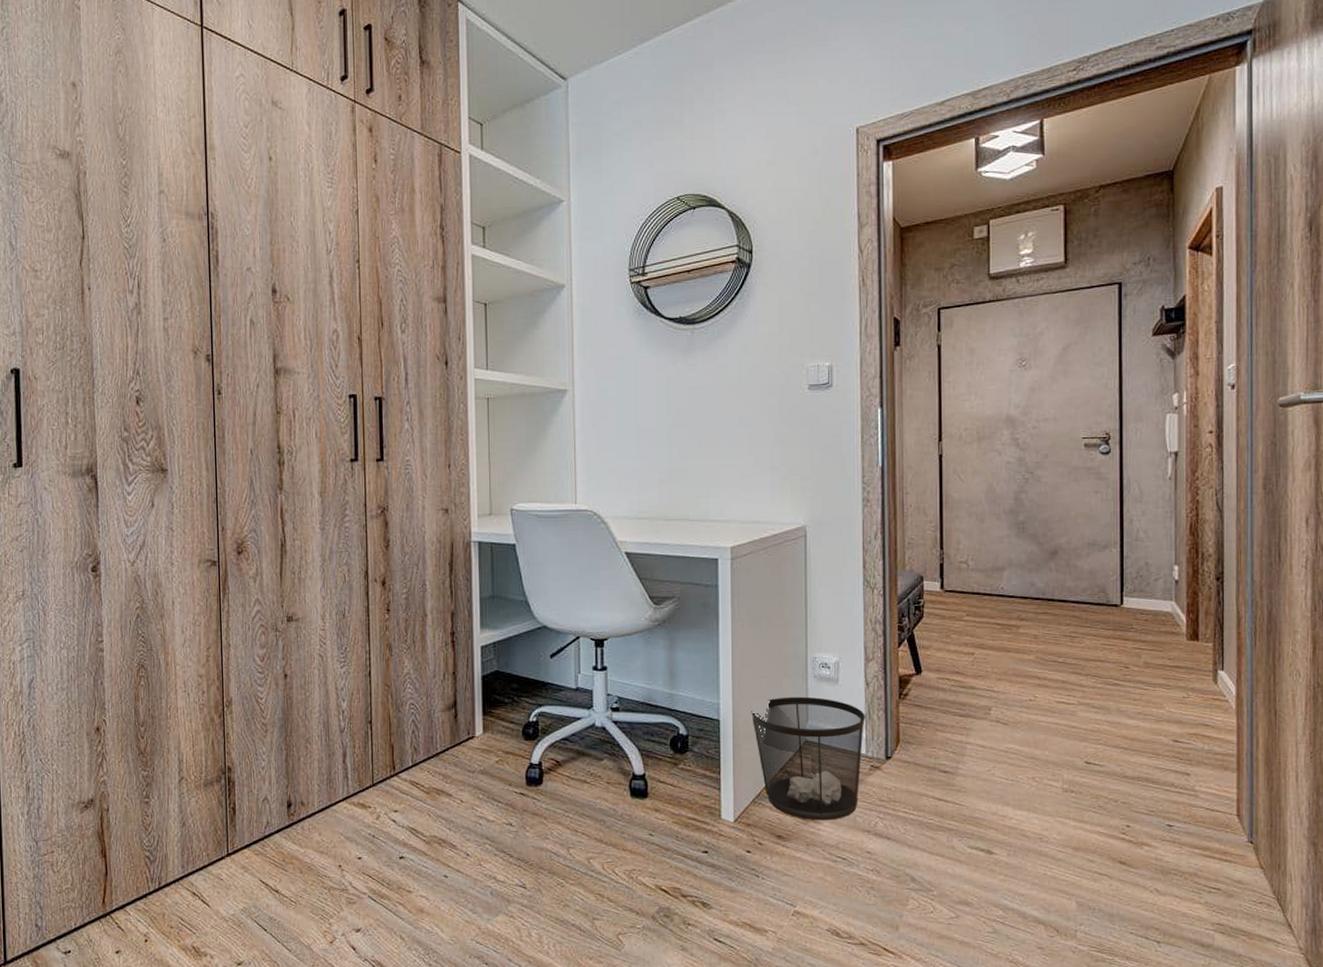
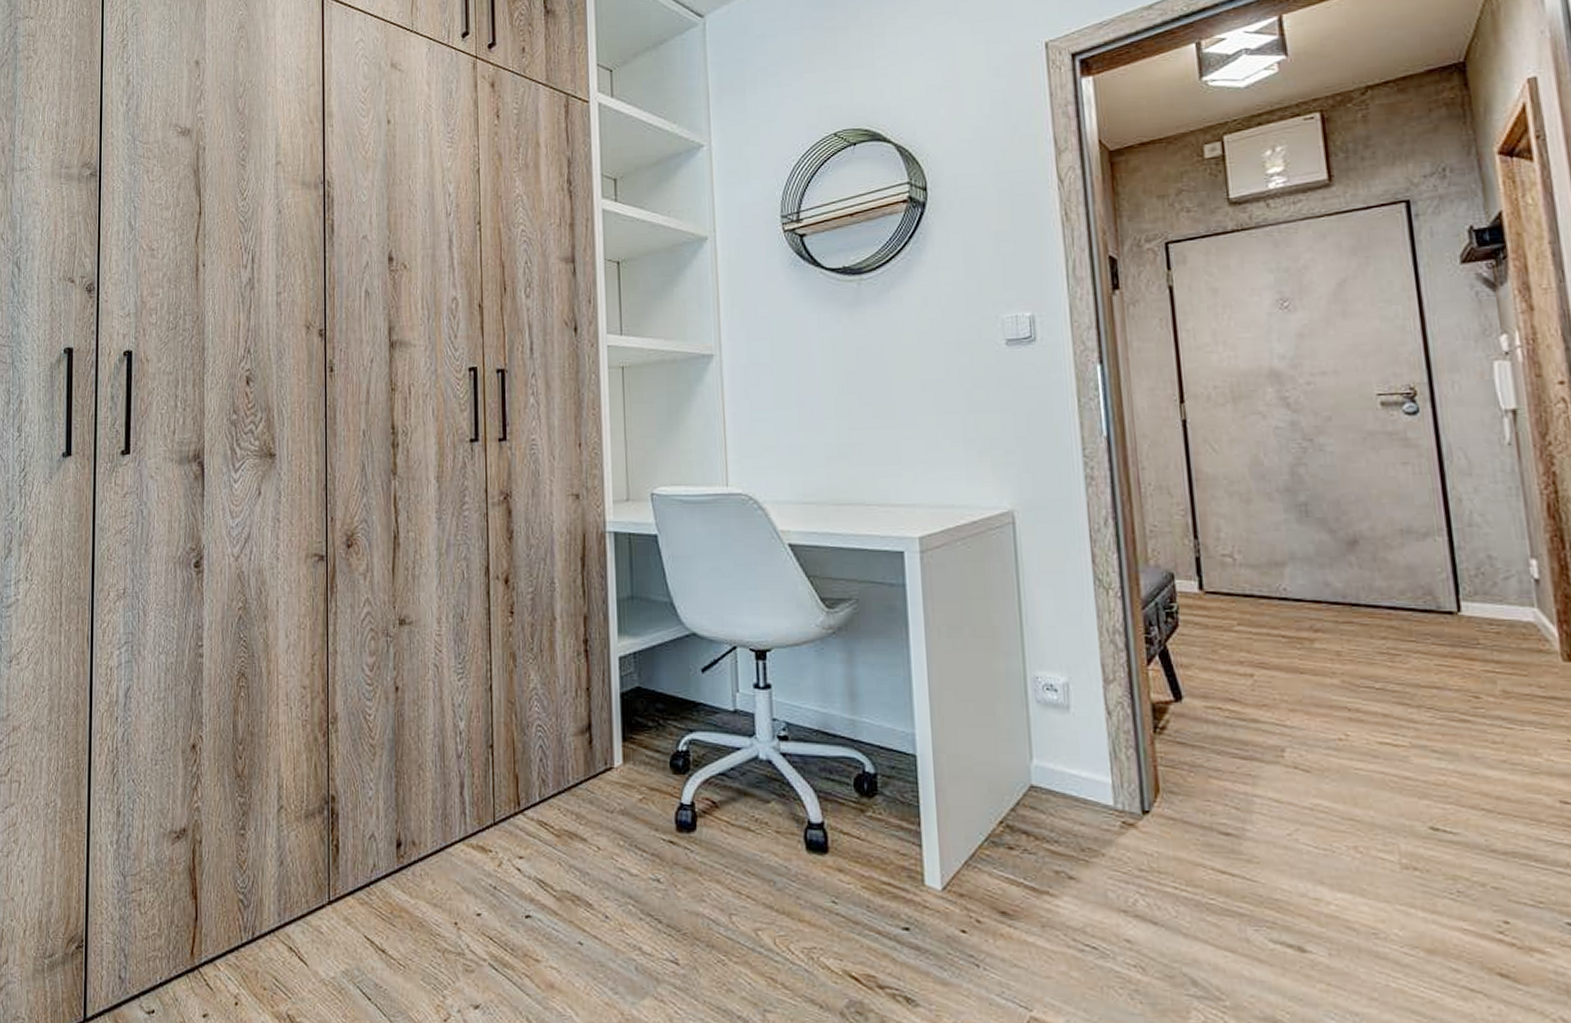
waste bin: present [751,696,865,821] -> none [956,727,1110,894]

